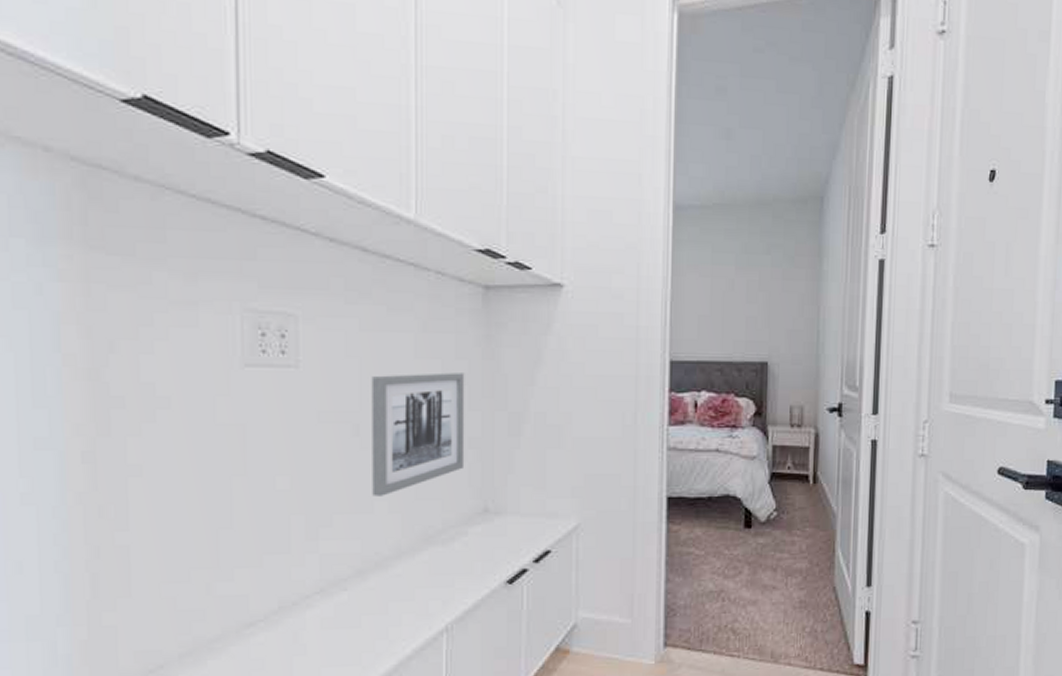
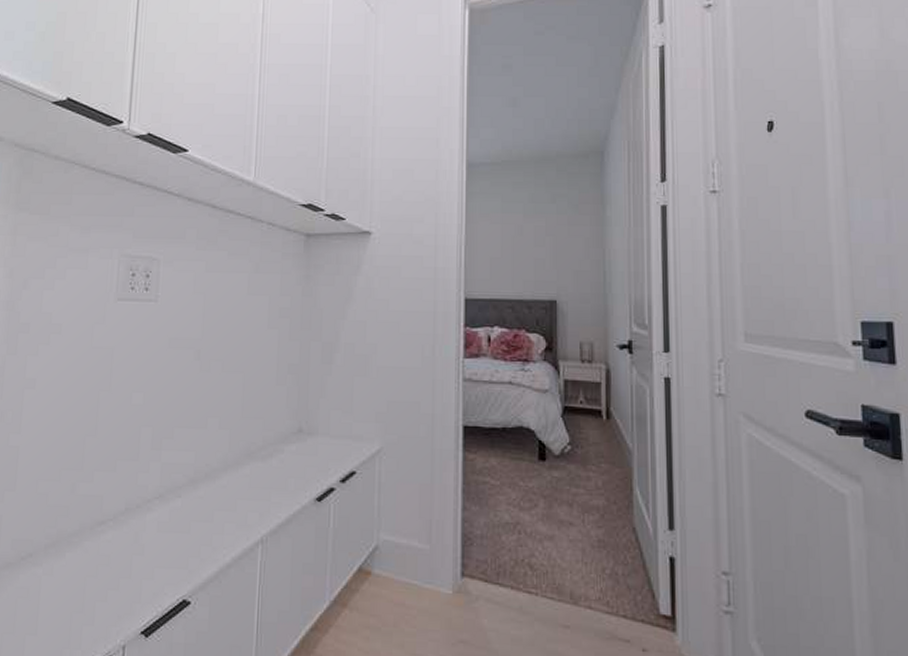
wall art: present [371,372,465,496] -> none [207,307,287,414]

